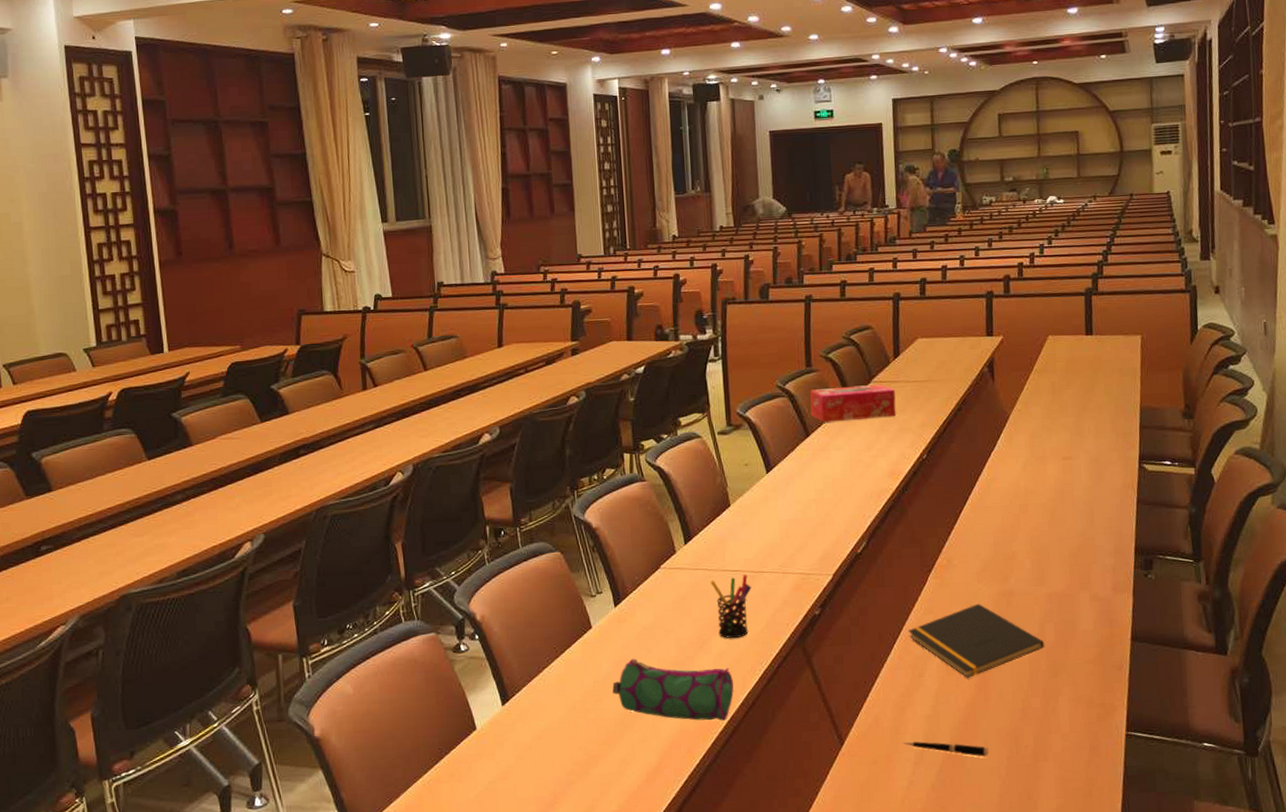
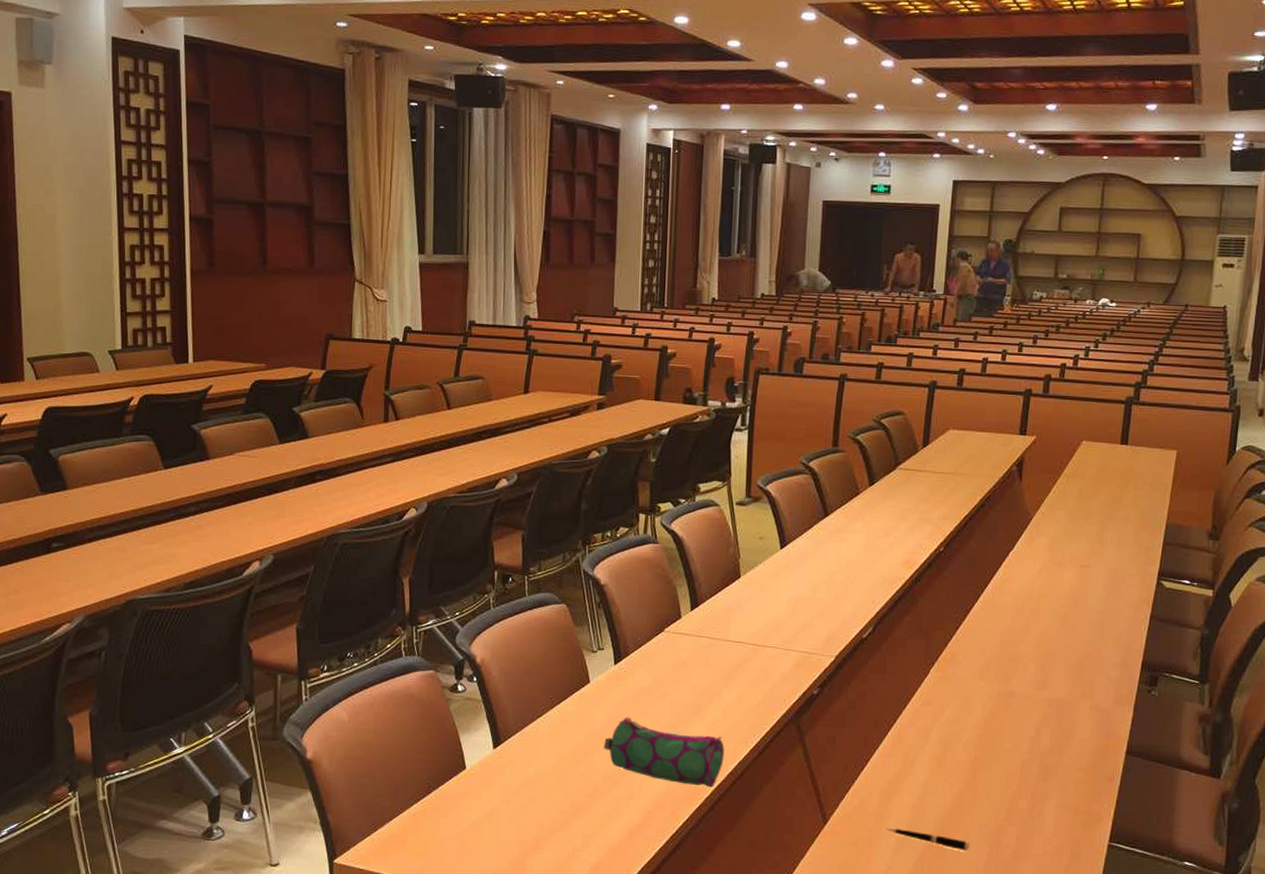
pen holder: present [710,574,752,639] -> none [712,646,753,709]
tissue box: present [810,384,896,423] -> none [831,470,920,506]
notepad: present [907,603,1045,678] -> none [903,700,1039,773]

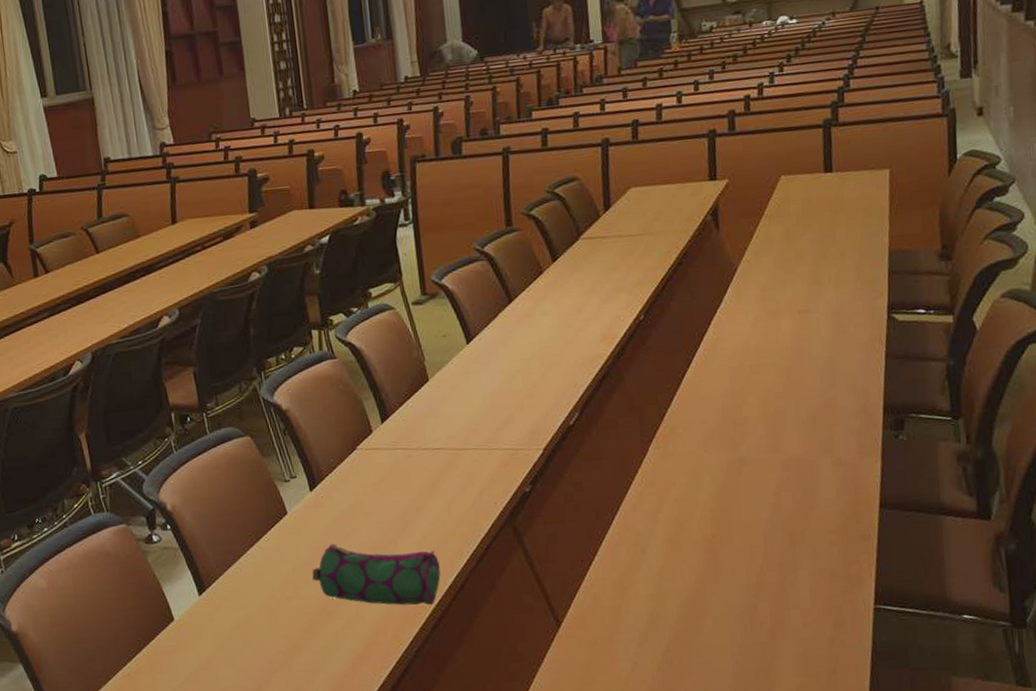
pen: present [885,828,970,851] -> none [625,621,721,636]

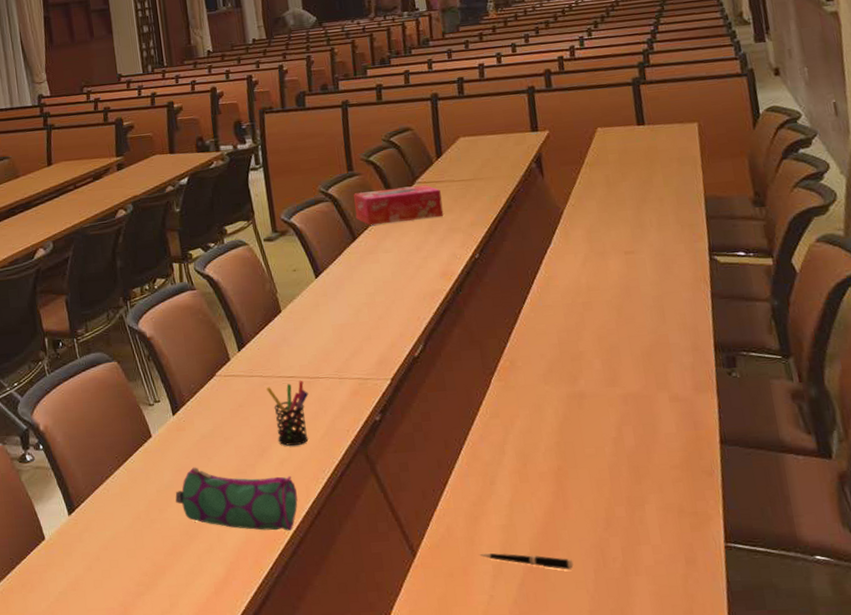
pen holder: none [411,452,456,520] -> present [267,380,309,446]
tissue box: none [511,240,609,286] -> present [354,185,444,226]
pen: none [625,621,721,636] -> present [479,553,574,570]

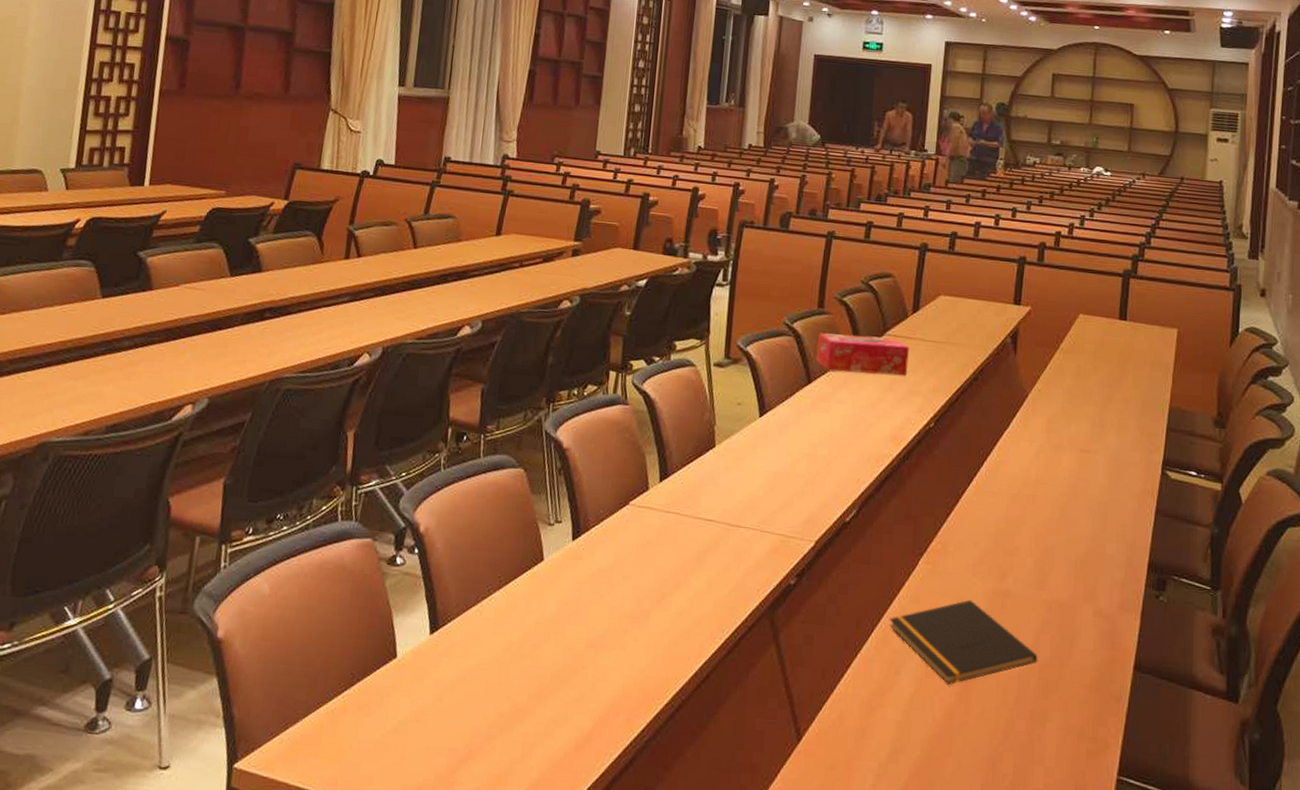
pencil case: present [175,467,298,531] -> none [554,602,689,692]
pen holder: present [267,380,309,446] -> none [681,526,725,598]
notepad: none [474,406,625,486] -> present [889,599,1038,685]
pen: present [479,553,574,570] -> none [867,748,962,781]

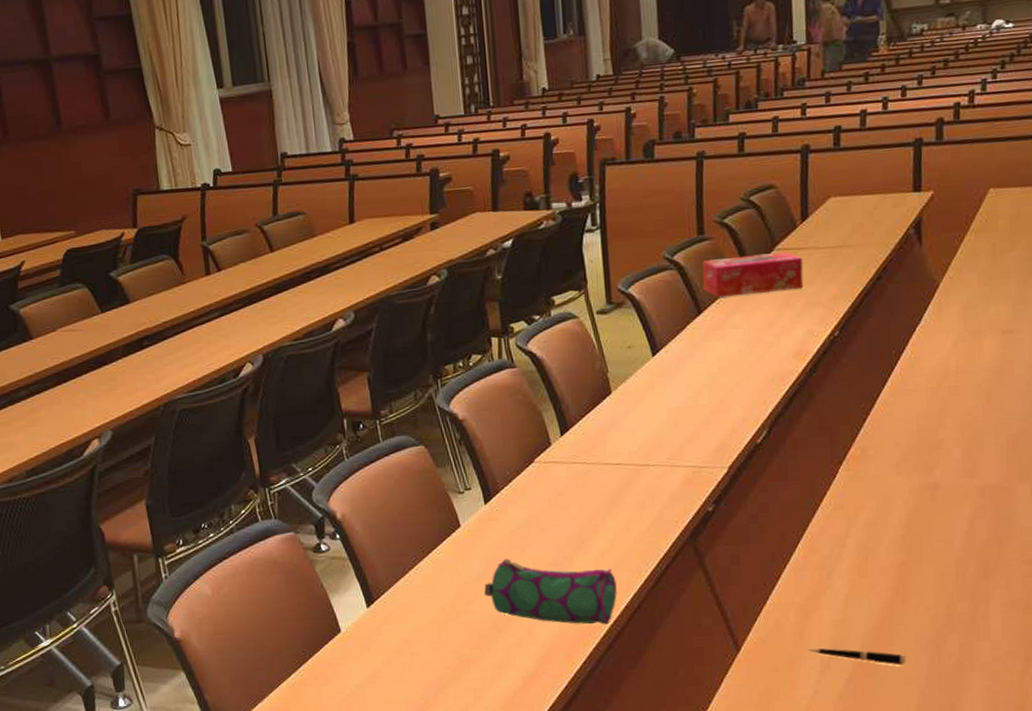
pencil case: none [554,602,689,692] -> present [484,558,617,625]
pen: none [867,748,962,781] -> present [807,648,906,666]
notepad: present [889,599,1038,685] -> none [814,498,975,580]

